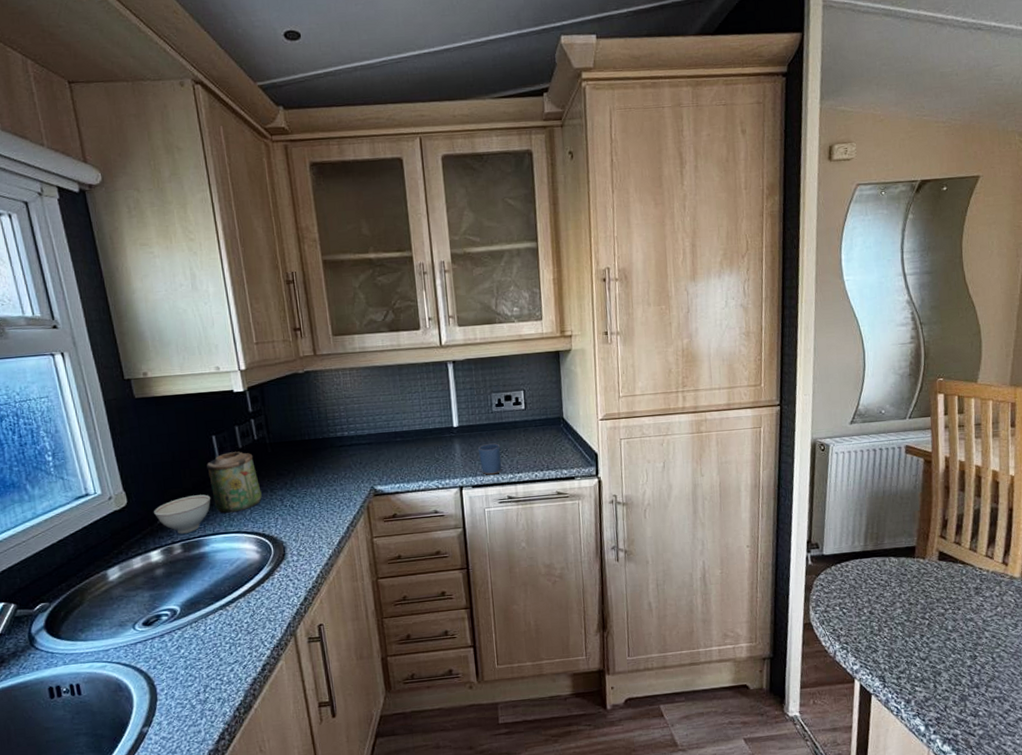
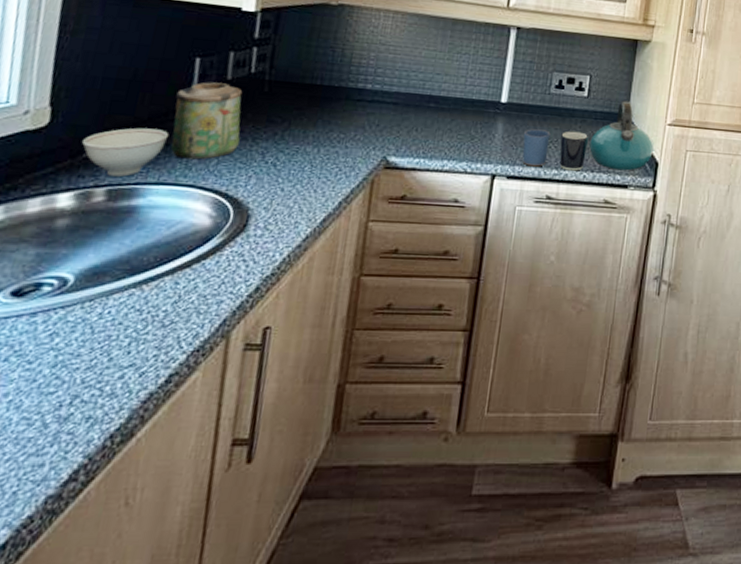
mug: none [509,439,534,473] -> present [559,130,589,171]
kettle: none [535,406,591,466] -> present [589,100,654,171]

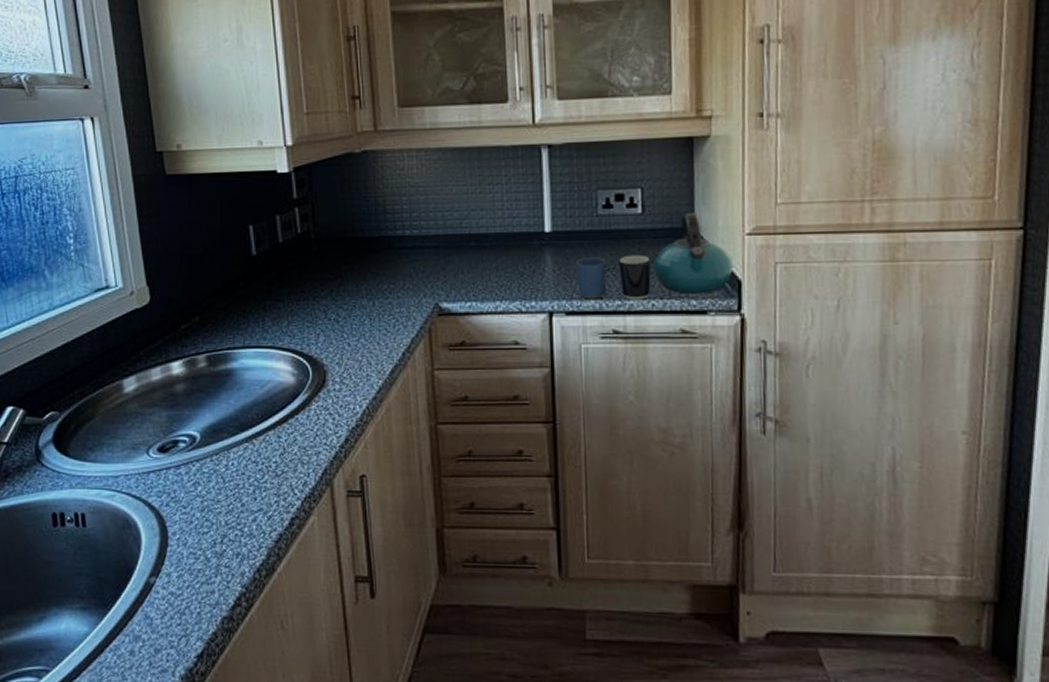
bowl: present [81,127,170,177] -> none [177,297,243,344]
canister: present [171,82,243,160] -> none [241,247,302,323]

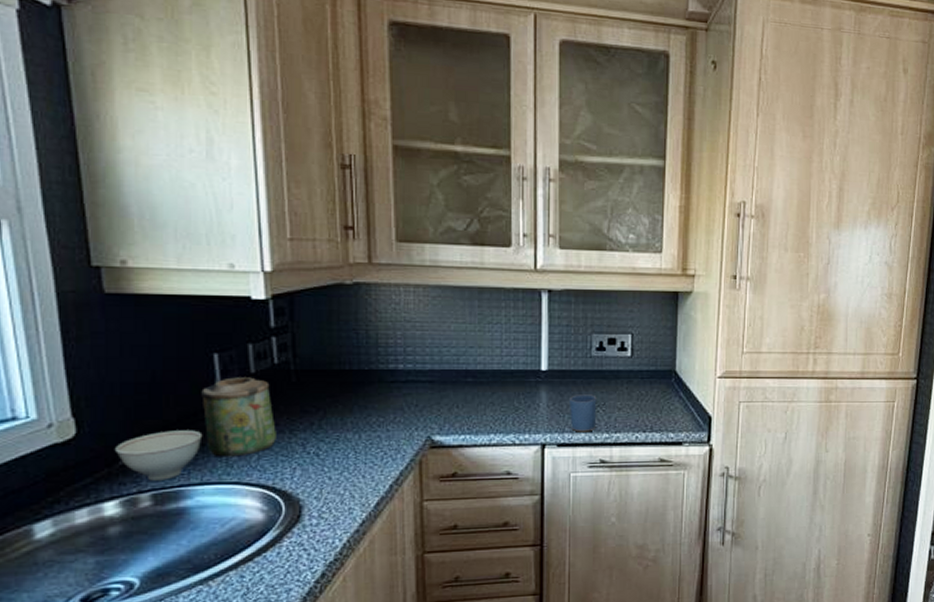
bowl: none [177,297,243,344] -> present [114,430,203,481]
canister: none [241,247,302,323] -> present [201,377,276,457]
mug: present [618,254,652,300] -> none [608,393,637,433]
kettle: present [653,212,733,294] -> none [639,357,705,428]

